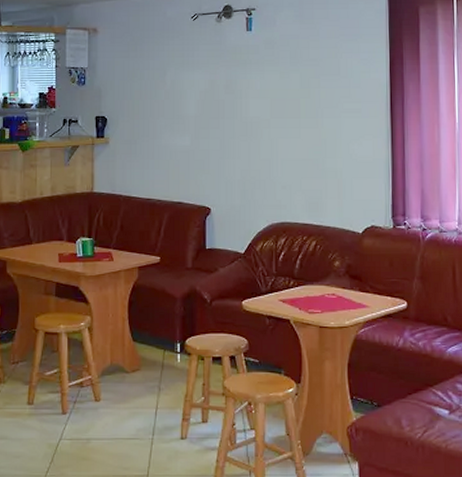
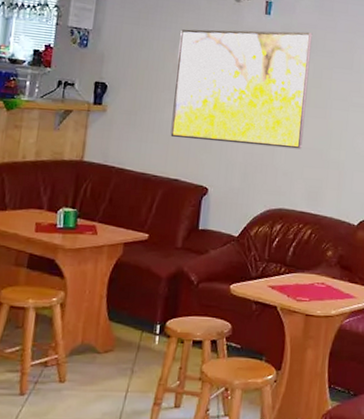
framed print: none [168,43,297,162] -> present [170,29,313,149]

